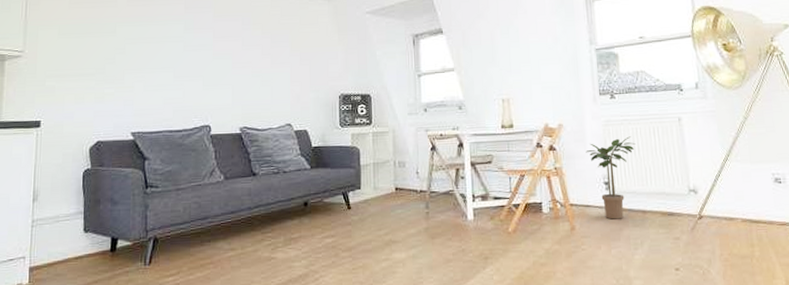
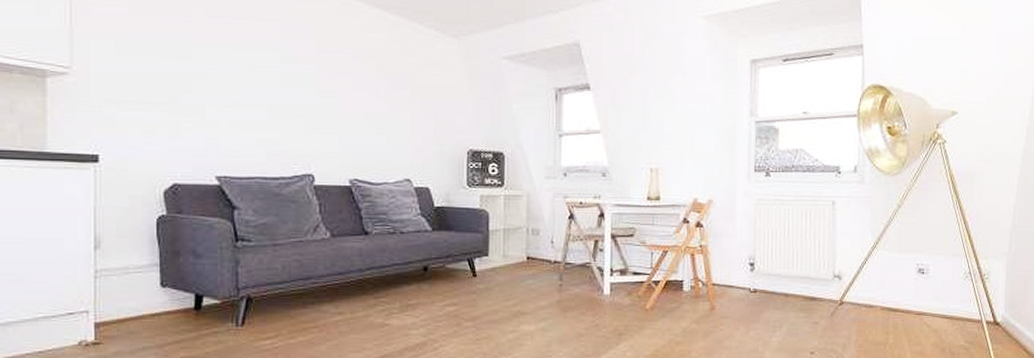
potted plant: present [586,136,636,220] -> none [734,217,786,301]

